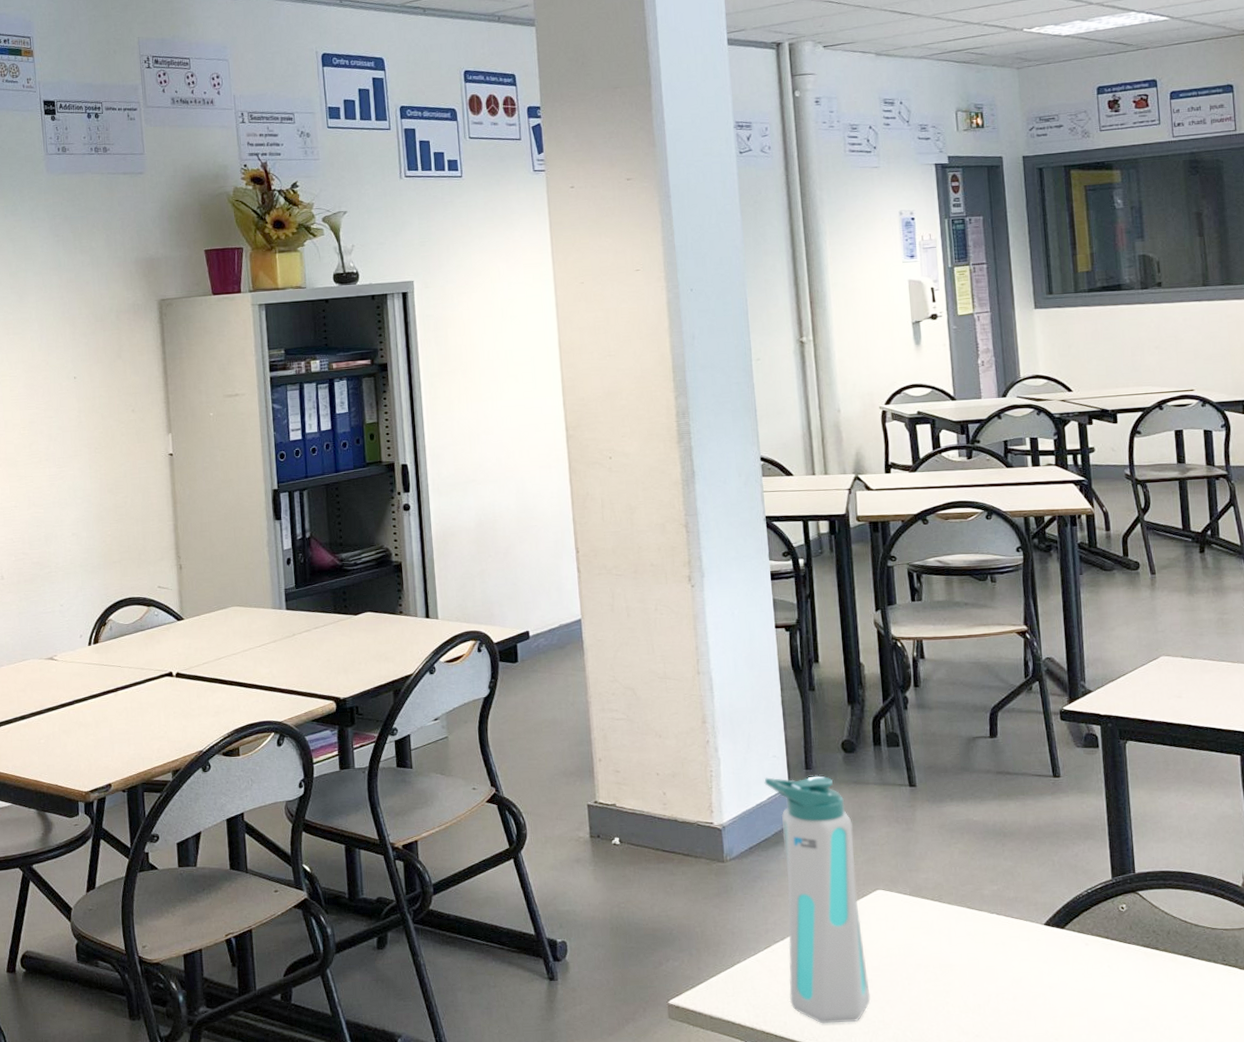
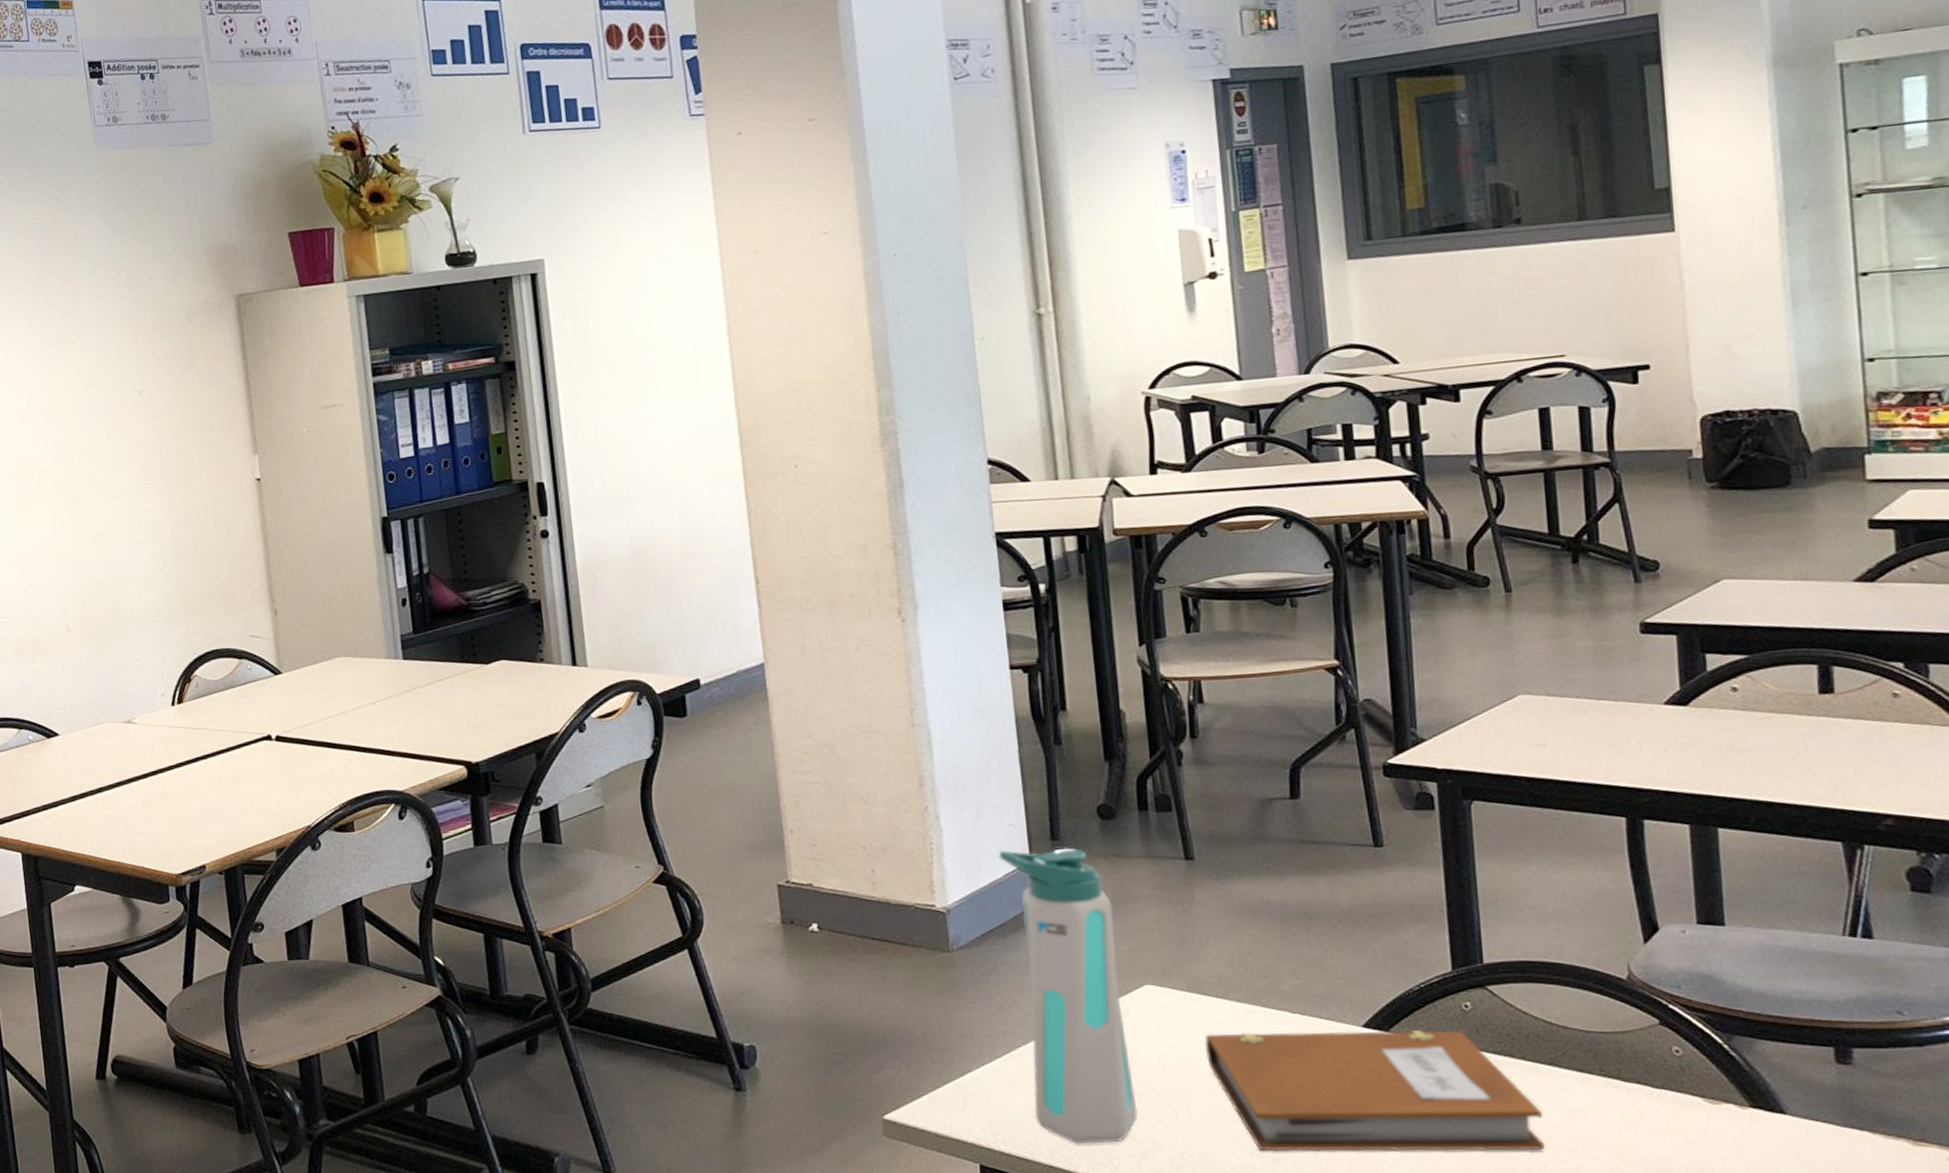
notebook: none [923,927,1182,1029] -> present [1204,1030,1546,1152]

